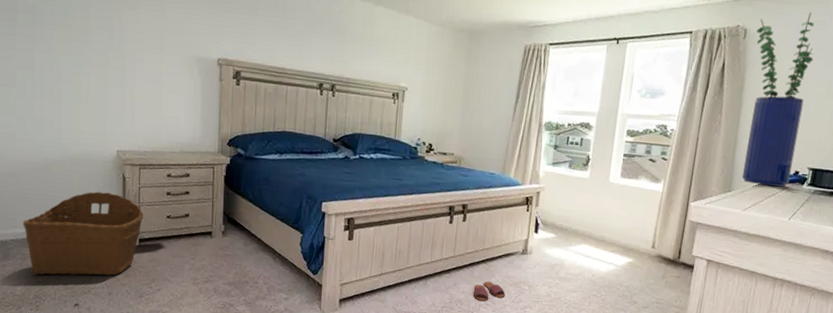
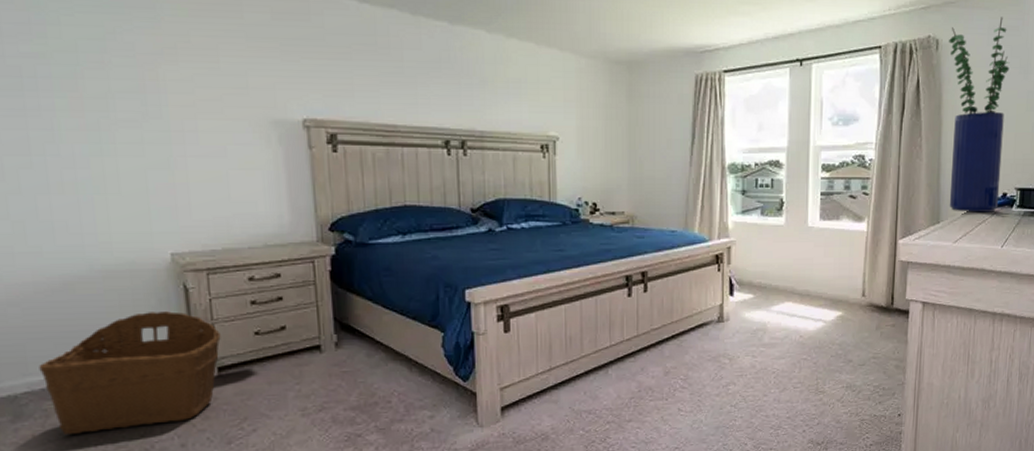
slippers: present [473,281,505,301] -> none [665,359,703,384]

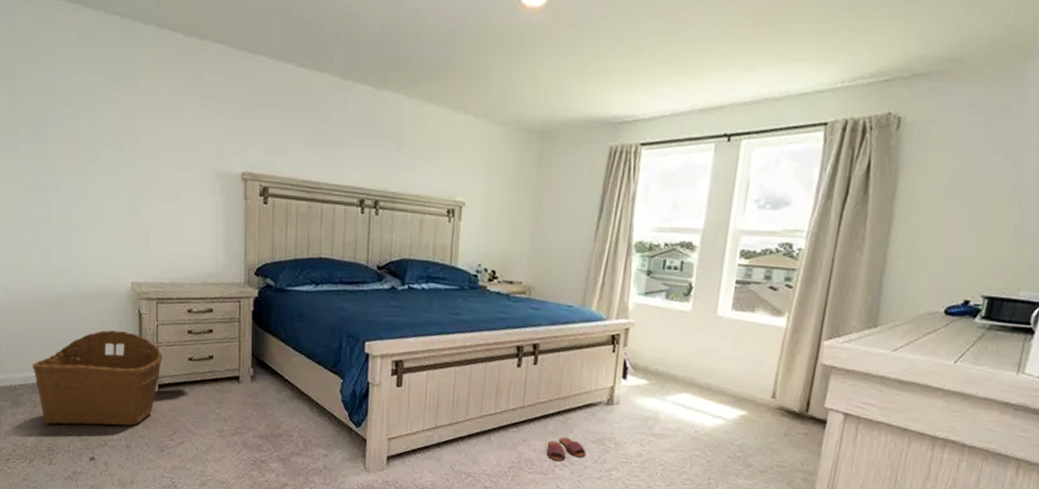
slippers: none [665,359,703,384] -> present [546,436,586,461]
vase: present [949,17,1010,212] -> none [891,93,995,321]

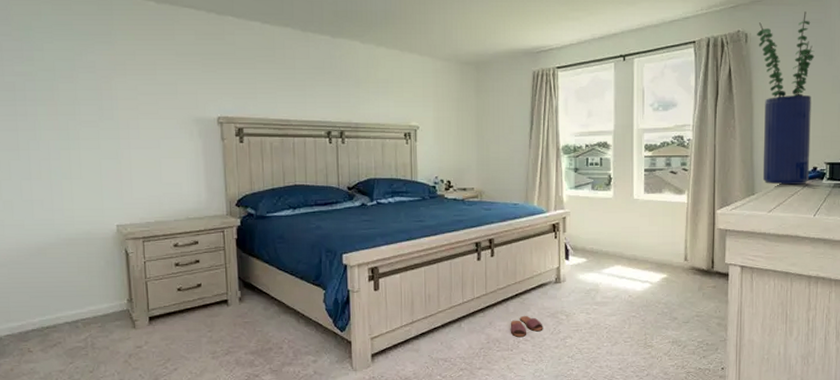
wicker basket: present [32,330,163,426] -> none [18,271,152,370]
vase: none [891,93,995,321] -> present [757,11,815,185]

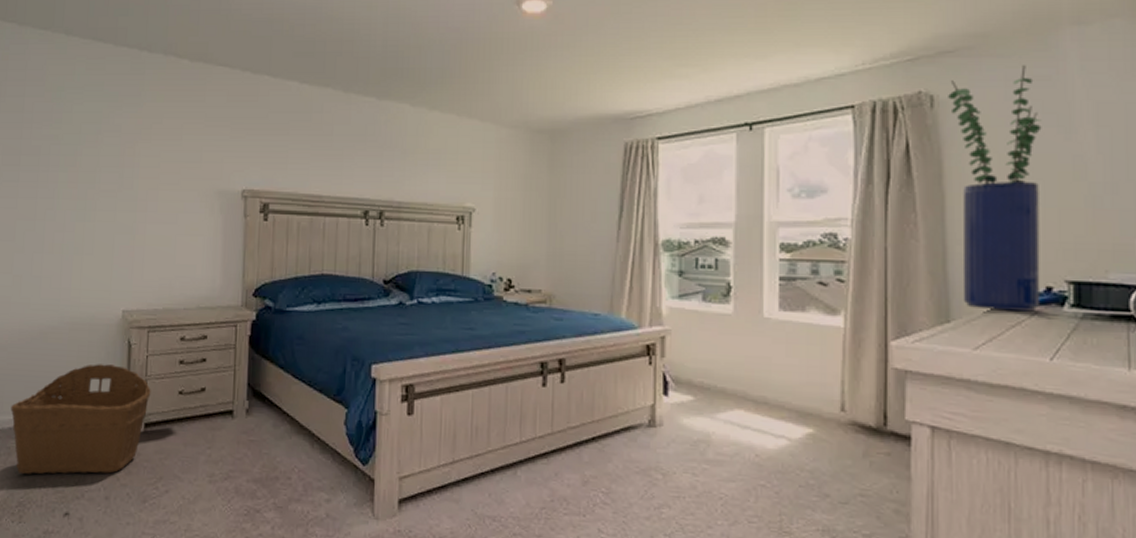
wicker basket: none [18,271,152,370] -> present [10,364,151,475]
slippers: present [510,315,543,337] -> none [583,467,630,498]

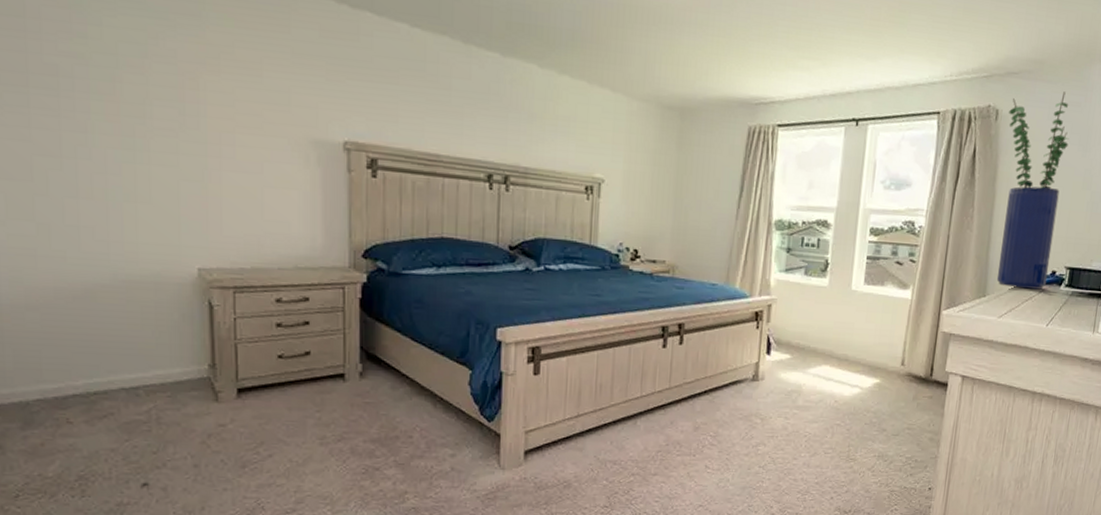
wicker basket: present [10,364,151,475] -> none [53,326,243,447]

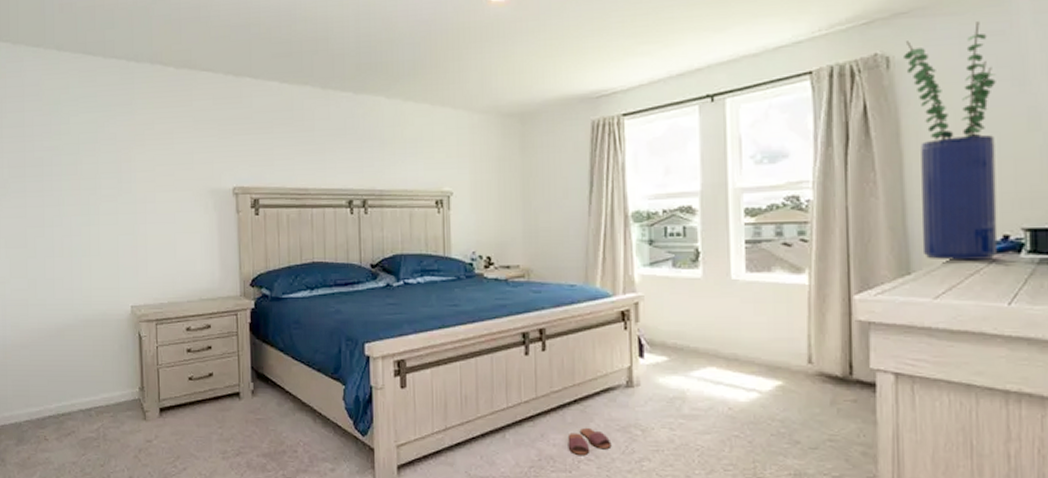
slippers: none [694,415,734,440] -> present [568,427,612,455]

